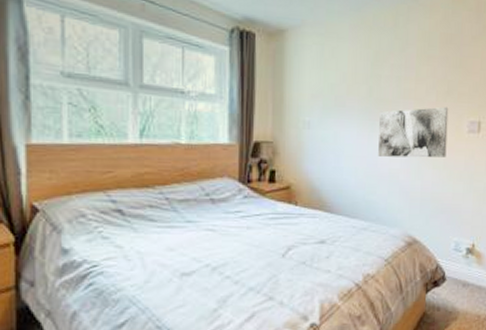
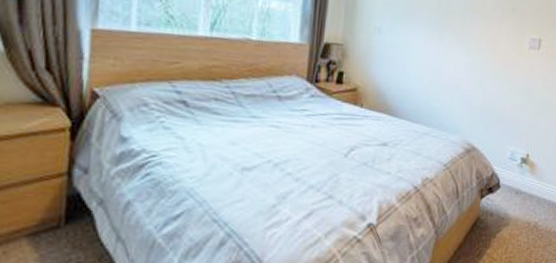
wall art: present [378,106,449,158] -> none [444,22,513,71]

